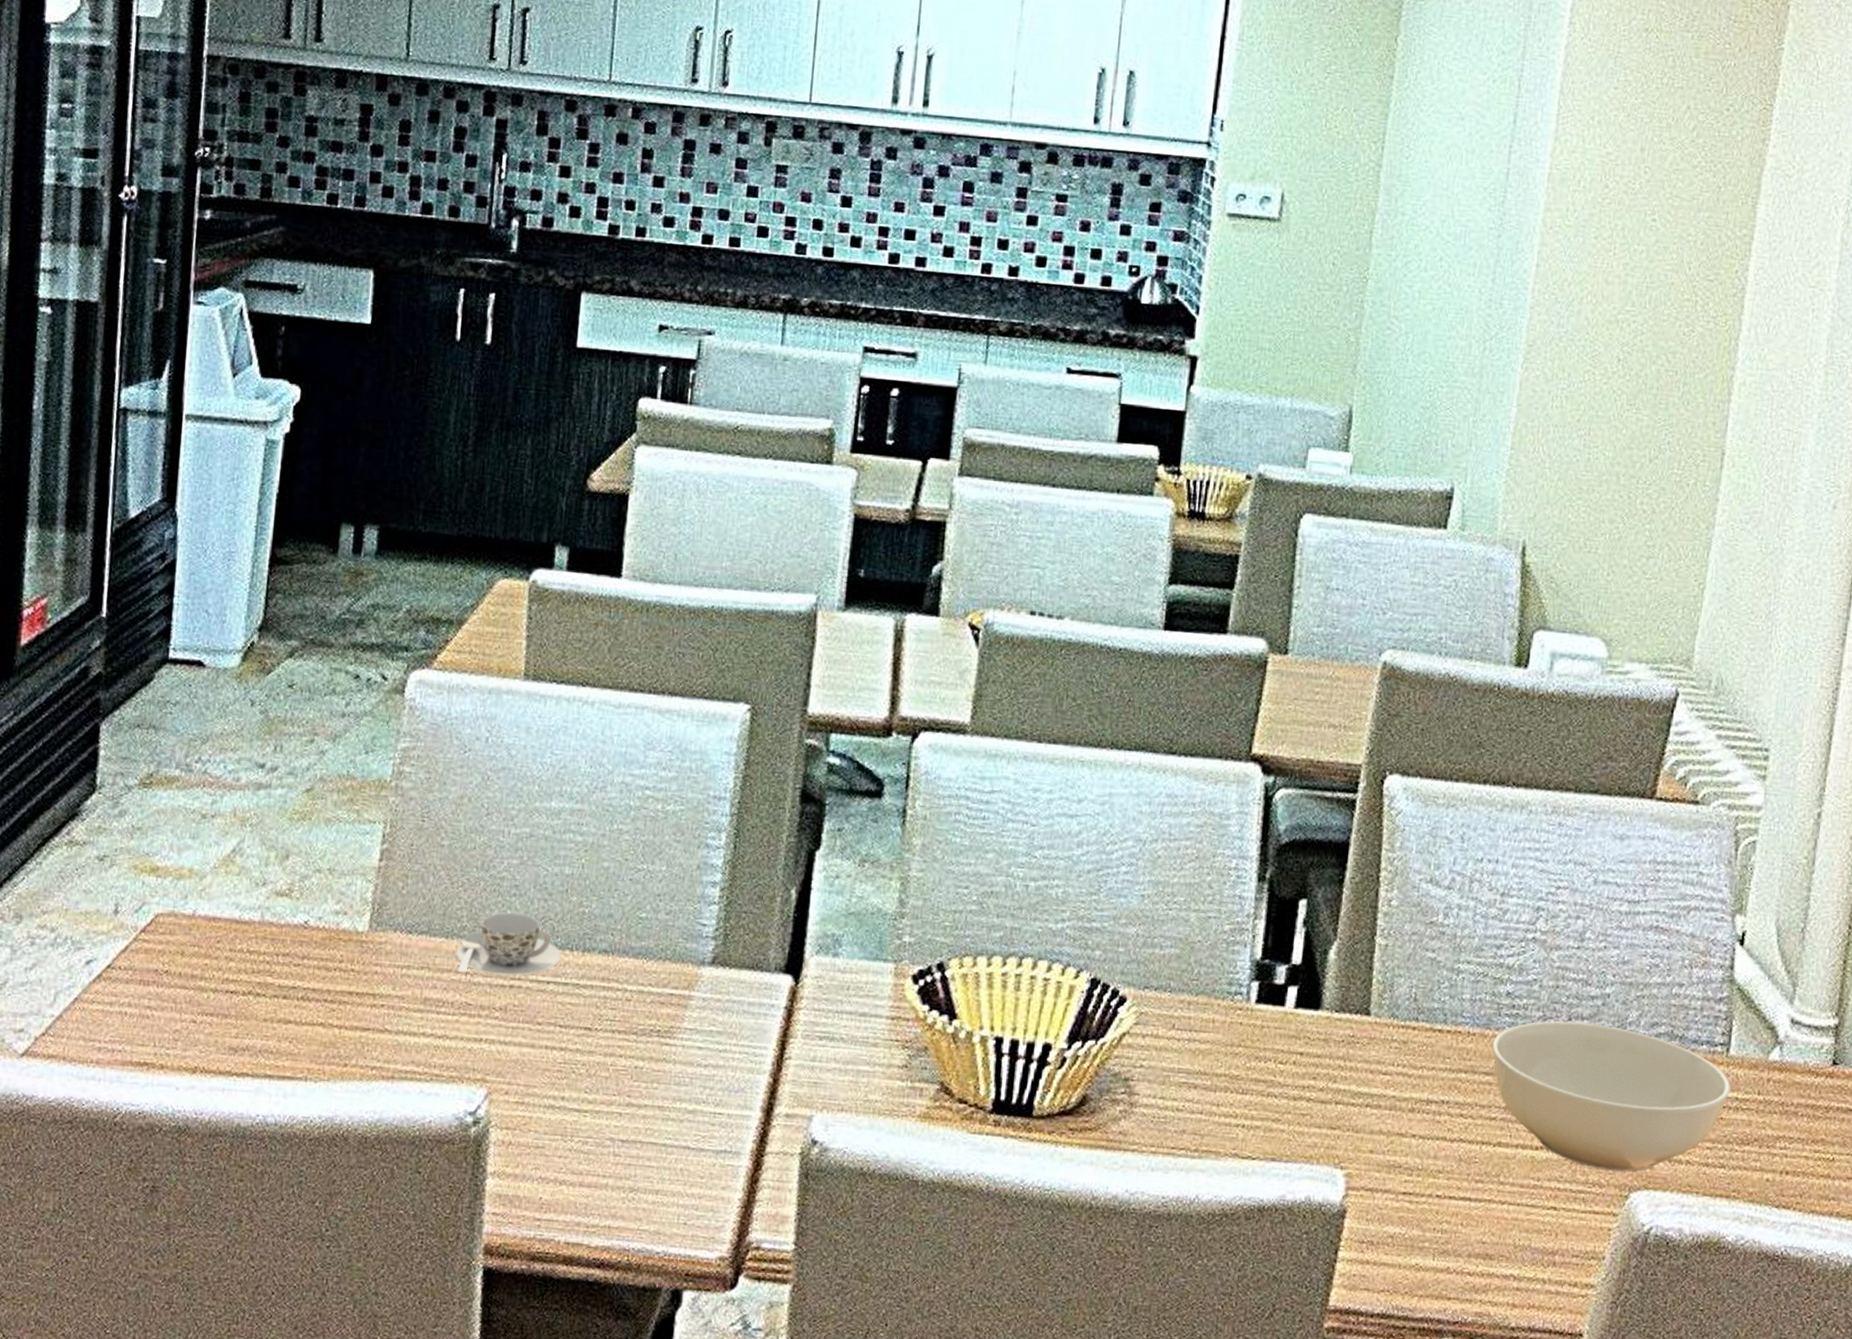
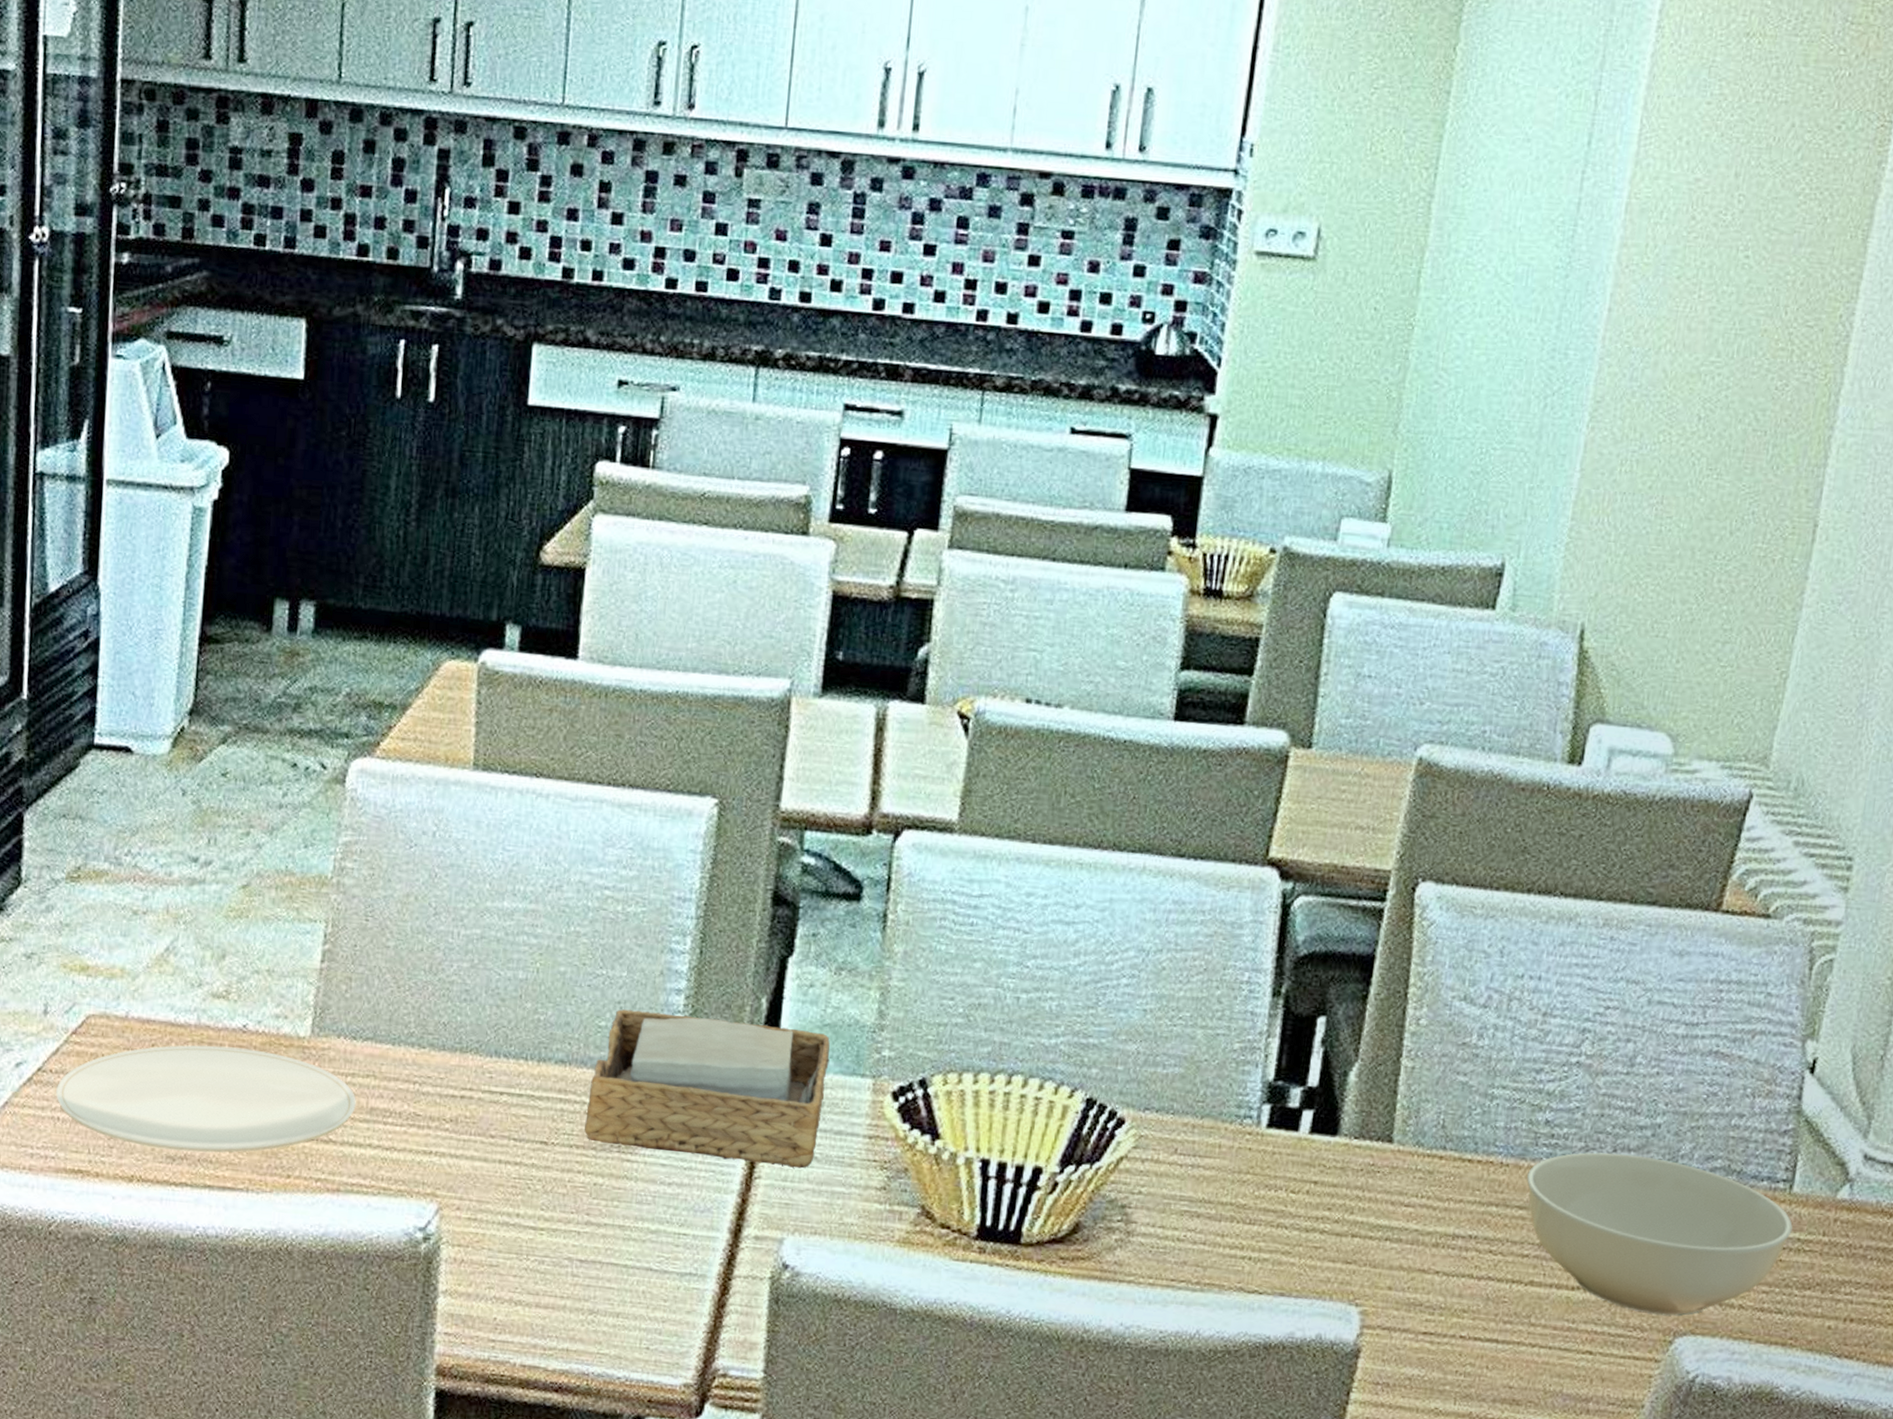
plate: none [124,941,411,1044] -> present [56,1045,356,1153]
teacup: present [456,912,561,976] -> none [403,1018,515,1086]
napkin holder: none [626,901,855,1049] -> present [584,1009,830,1168]

